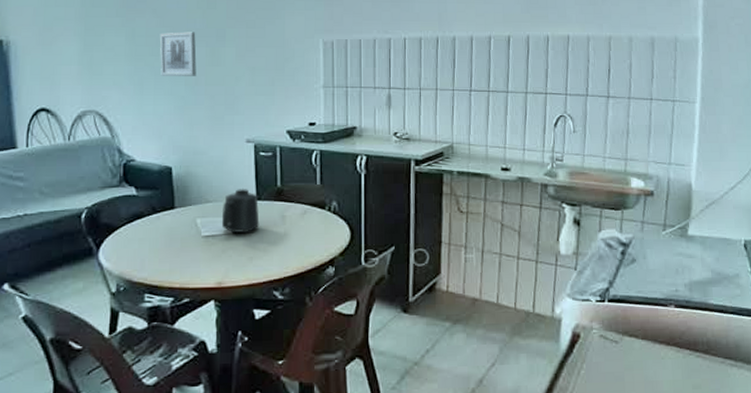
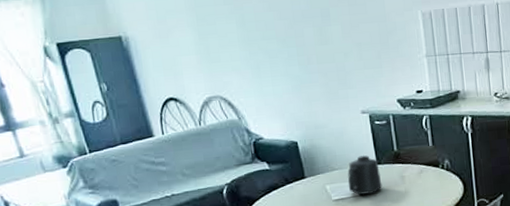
wall art: present [159,32,197,76] -> none [268,13,308,58]

